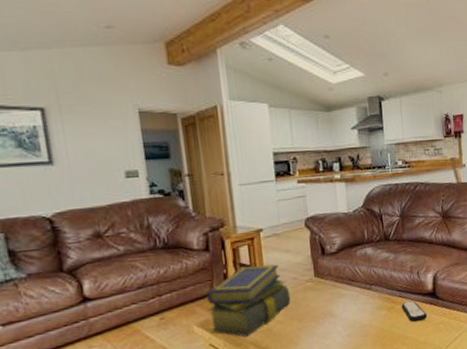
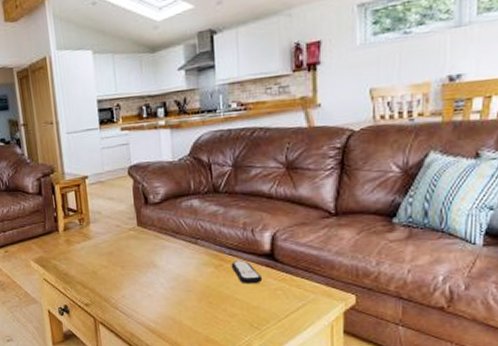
stack of books: present [207,264,291,337] -> none [40,211,115,277]

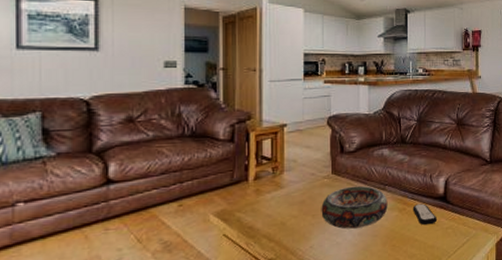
decorative bowl: none [129,239,202,282] -> present [321,185,388,229]

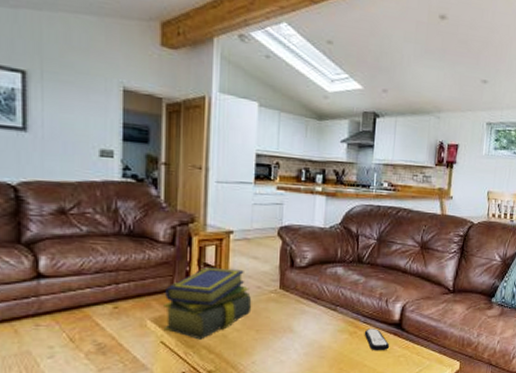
stack of books: none [225,159,307,230] -> present [163,267,252,340]
decorative bowl: present [321,185,388,229] -> none [266,304,338,348]

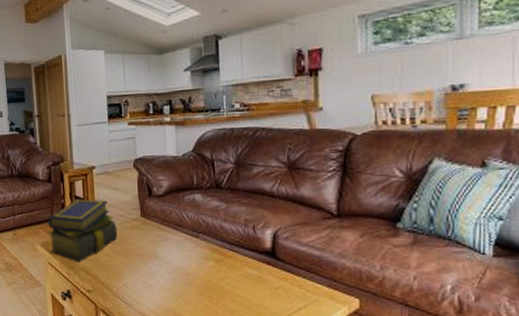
remote control: present [364,329,390,351] -> none [232,257,264,281]

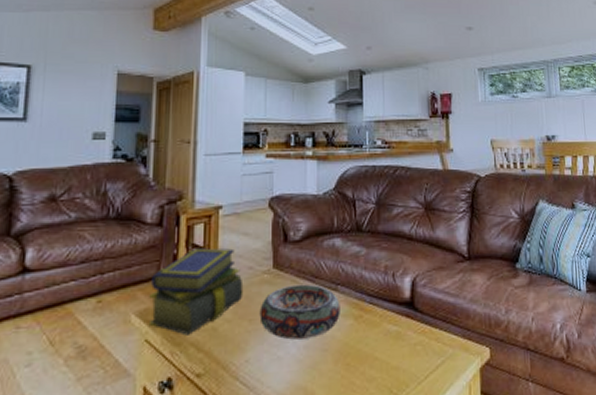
decorative bowl: none [132,231,203,274] -> present [259,284,340,340]

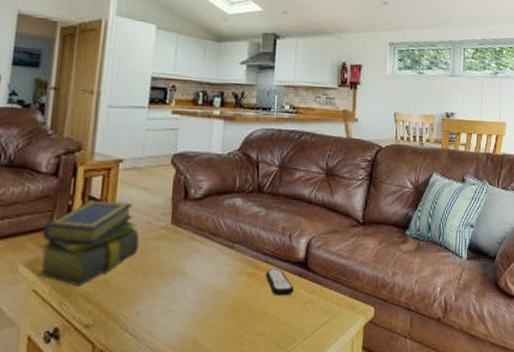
decorative bowl: present [259,284,340,340] -> none [154,241,236,294]
remote control: none [371,310,403,339] -> present [265,269,295,296]

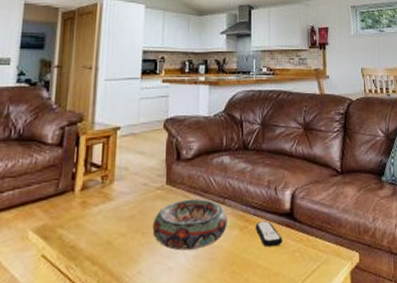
stack of books: present [37,201,140,287] -> none [45,166,138,250]
decorative bowl: none [154,241,236,294] -> present [152,198,227,251]

